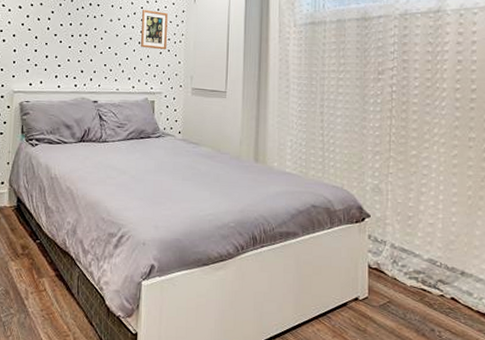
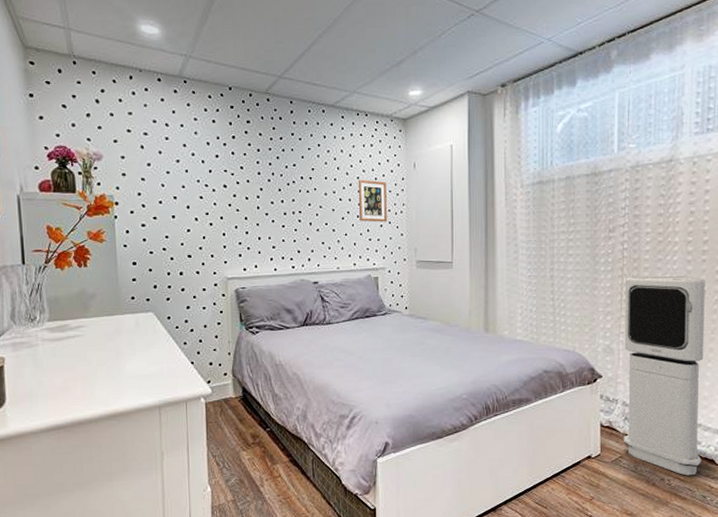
air purifier: none [391,119,474,329] -> present [623,275,705,476]

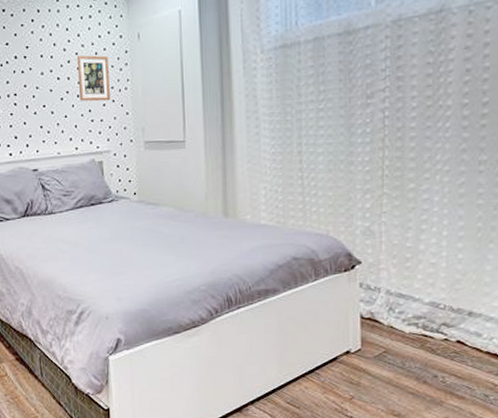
air purifier: present [623,275,705,476] -> none [387,143,485,373]

